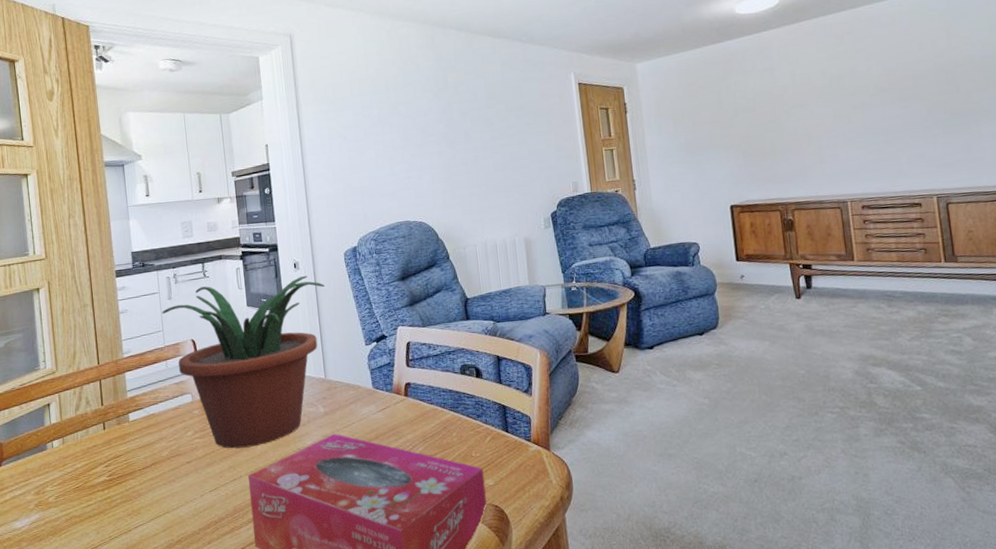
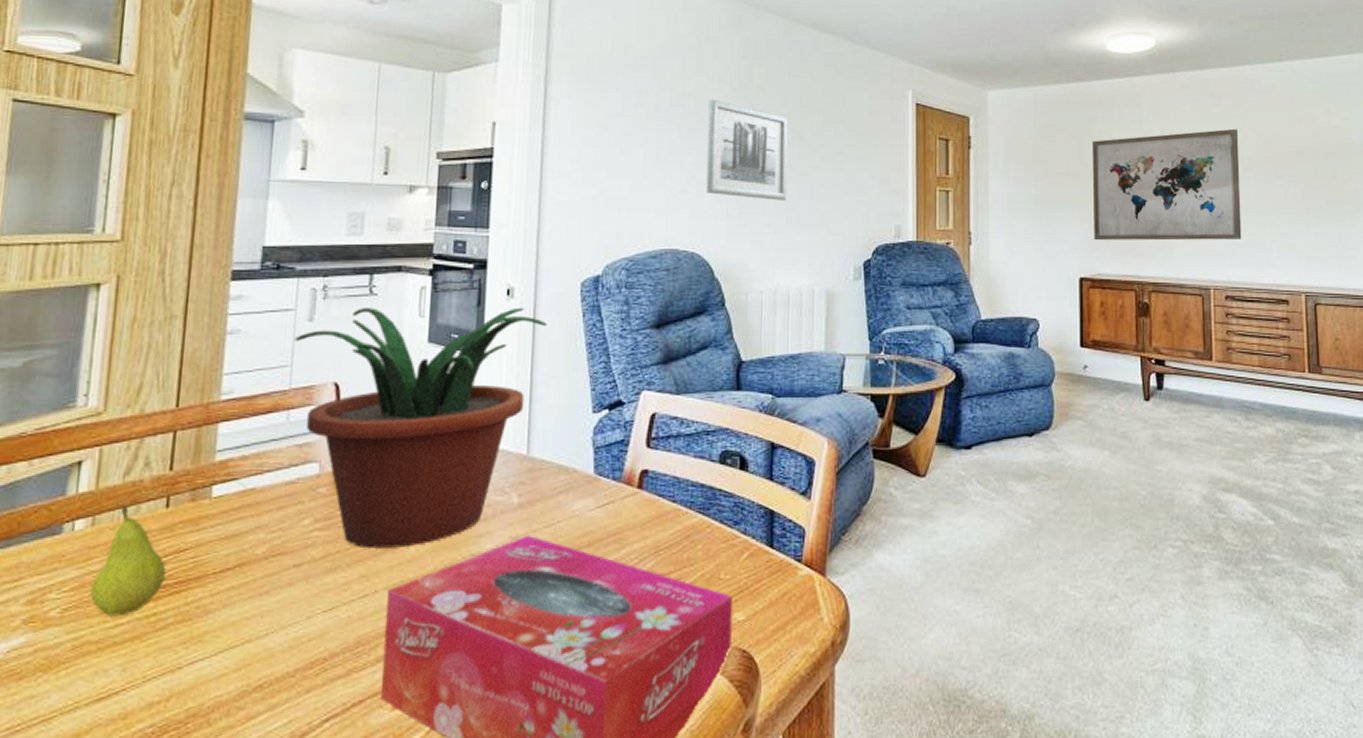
fruit: none [69,430,111,500] -> present [90,506,166,617]
wall art: none [417,104,486,177] -> present [706,100,788,201]
wall art: none [730,62,873,174] -> present [1091,128,1242,241]

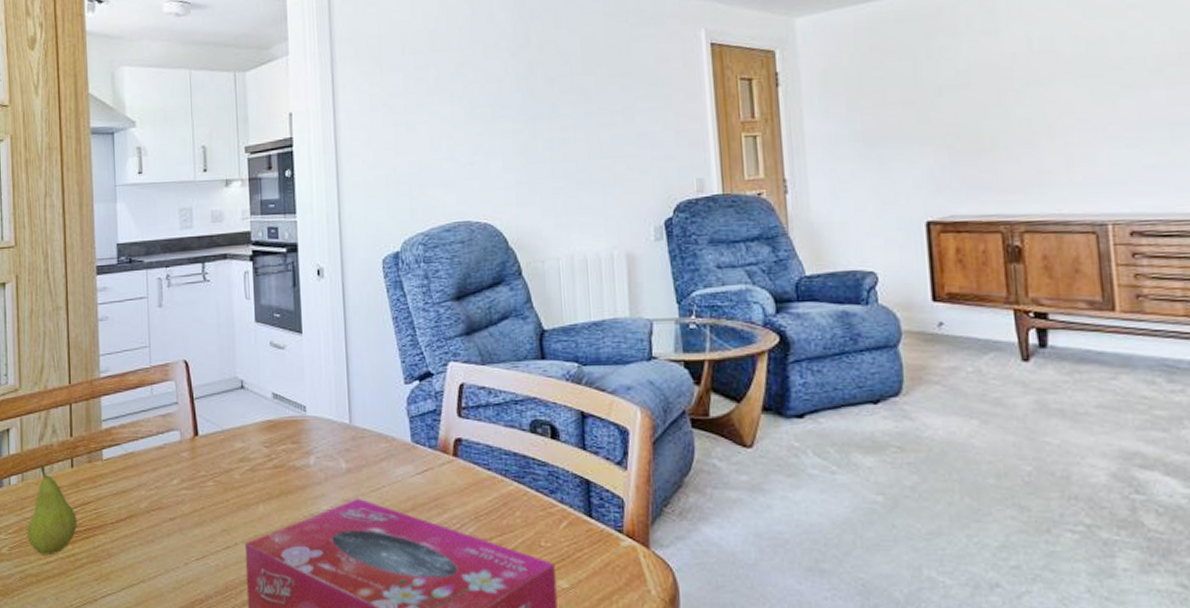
potted plant: present [295,307,547,549] -> none [150,286,356,506]
wall art: present [706,100,788,201] -> none [487,66,577,164]
wall art: present [1091,128,1242,241] -> none [931,22,1151,178]

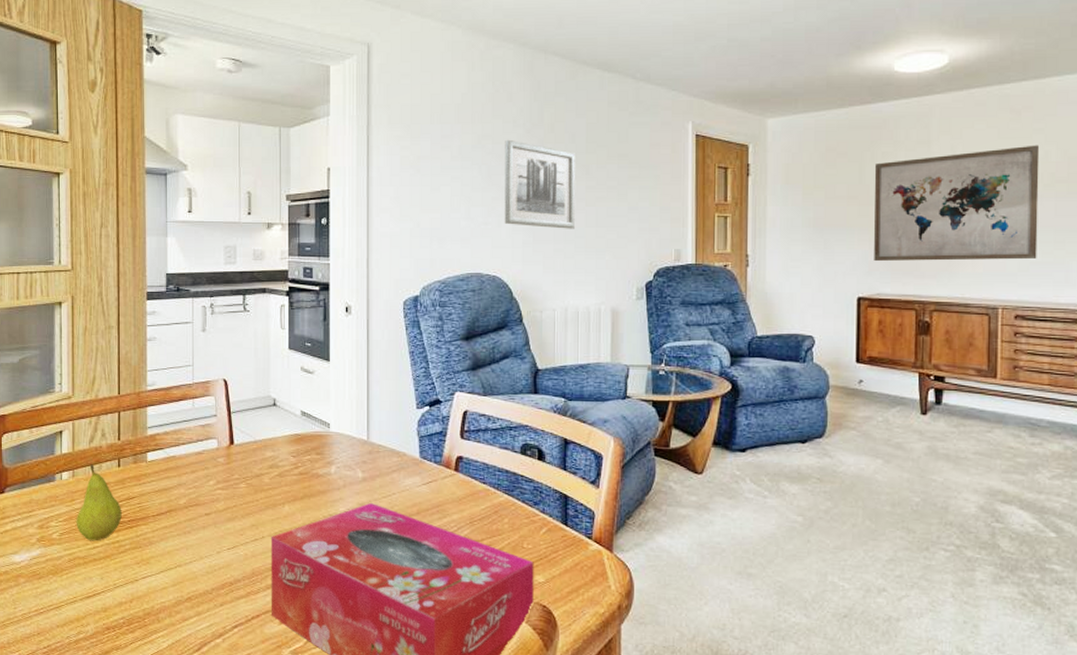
wall art: none [487,66,577,164] -> present [504,140,576,229]
wall art: none [931,22,1151,178] -> present [874,145,1040,262]

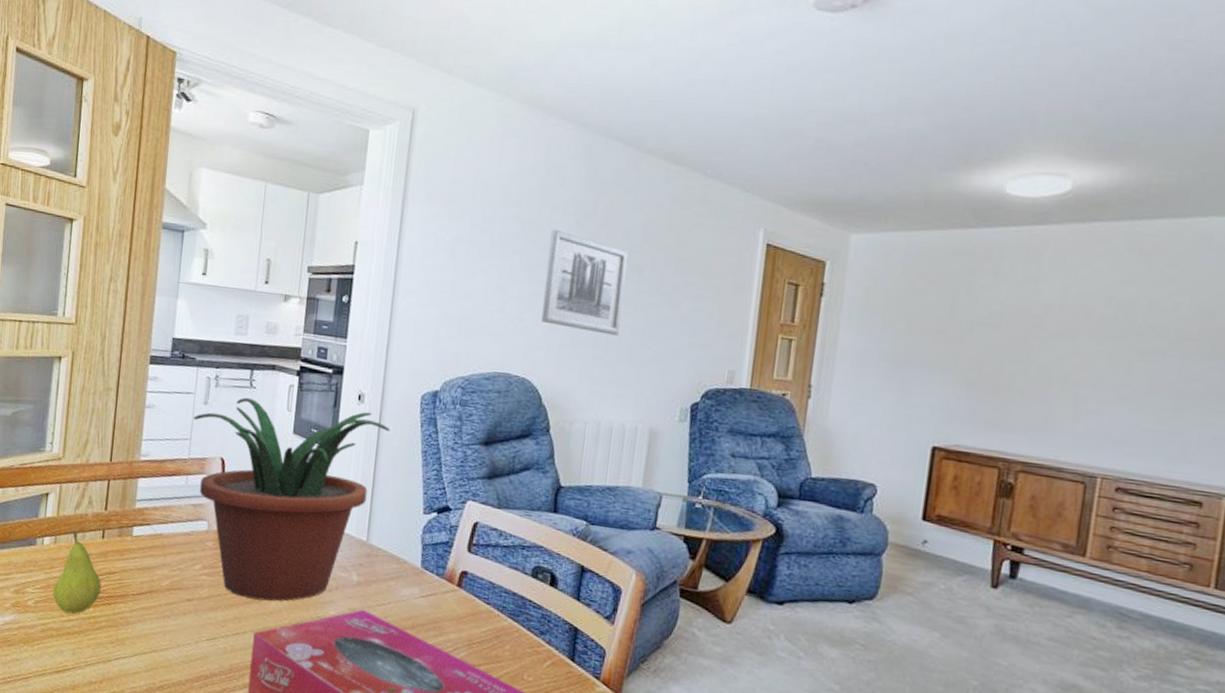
potted plant: none [194,321,378,506] -> present [193,397,391,601]
wall art: present [874,145,1040,262] -> none [956,293,1169,425]

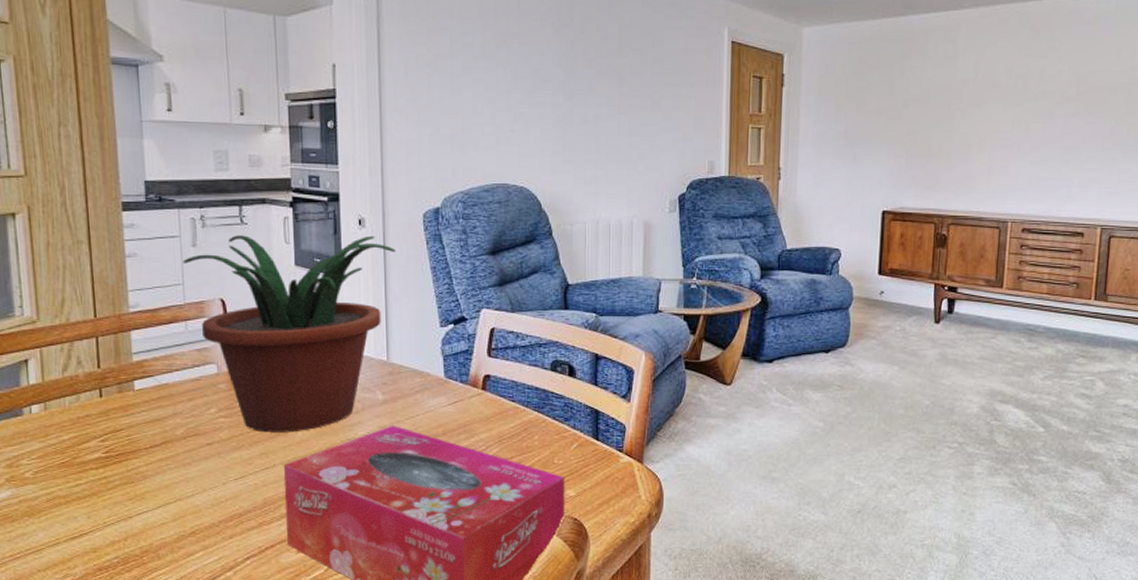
fruit: present [53,532,102,614] -> none [52,395,108,479]
wall art: present [541,230,628,336] -> none [532,40,608,138]

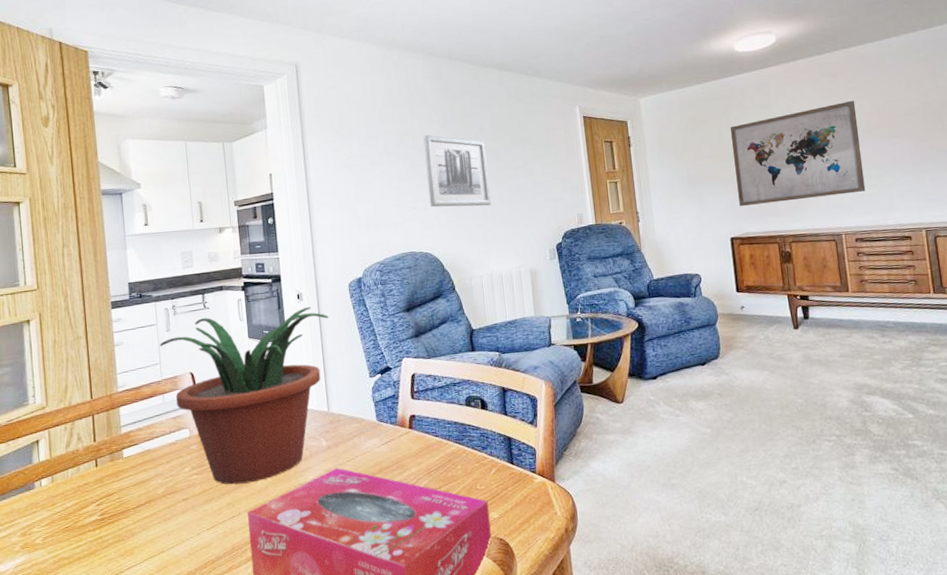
wall art: none [532,40,608,138] -> present [423,135,492,207]
wall art: none [899,63,1054,176] -> present [730,100,866,207]

